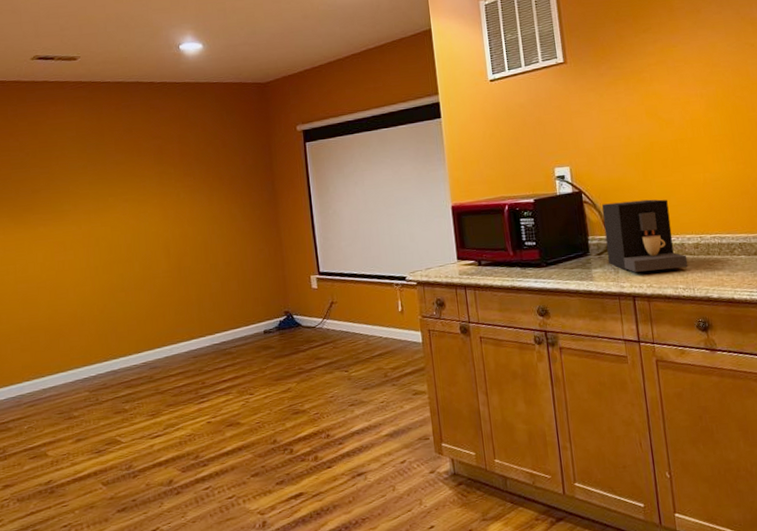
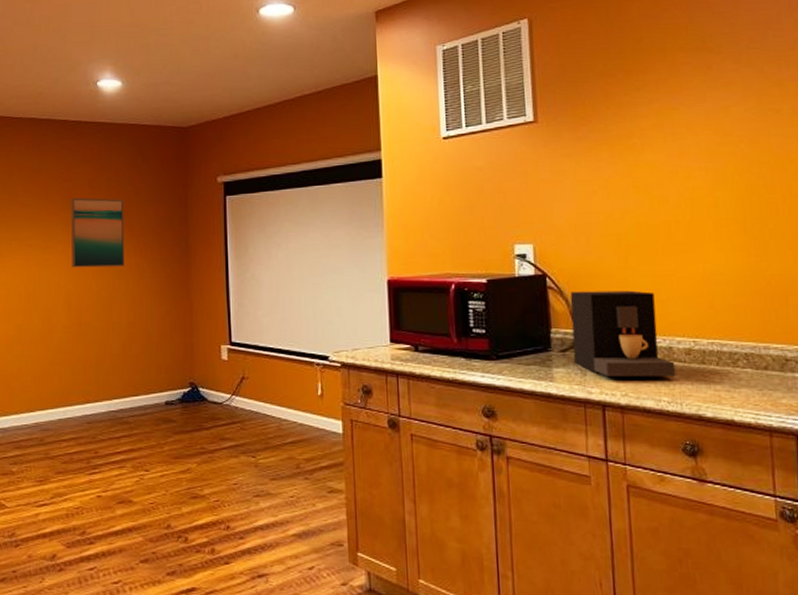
wall art: none [162,151,217,218] -> present [70,197,124,268]

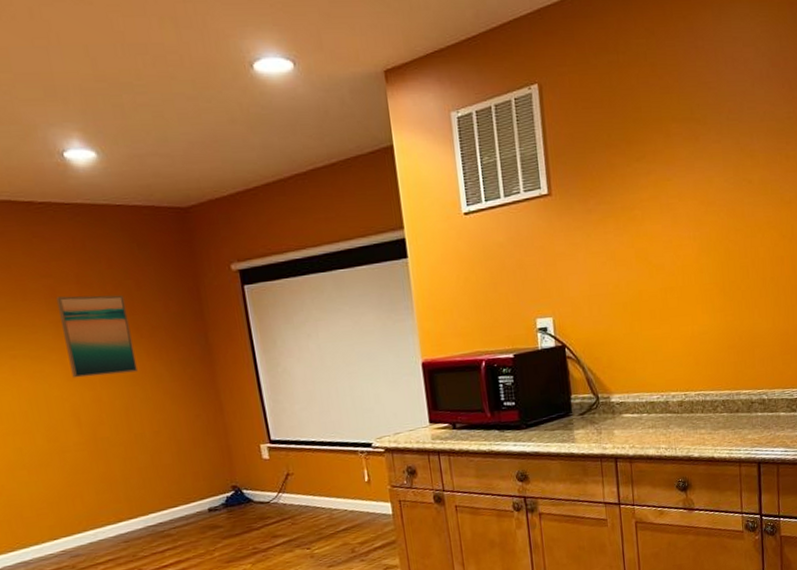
coffee maker: present [569,290,676,377] -> none [585,354,672,433]

